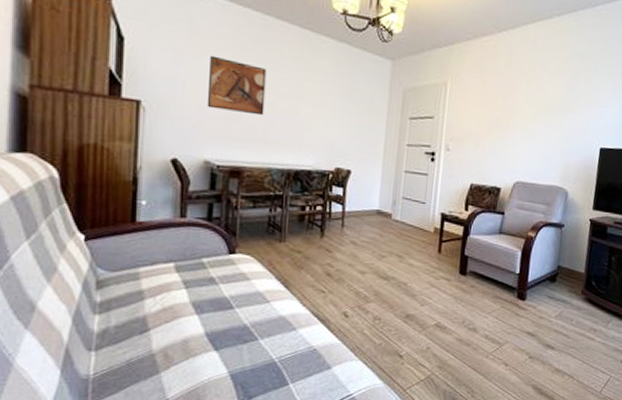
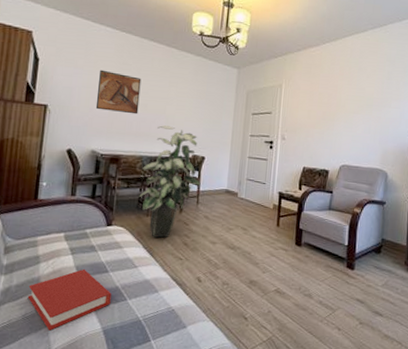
book: none [131,305,239,377] -> present [27,268,112,331]
indoor plant: none [268,130,347,268] -> present [139,125,201,238]

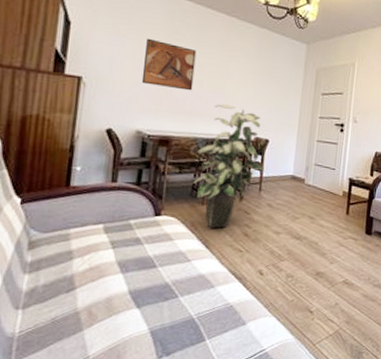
book: present [27,268,112,331] -> none [58,264,160,334]

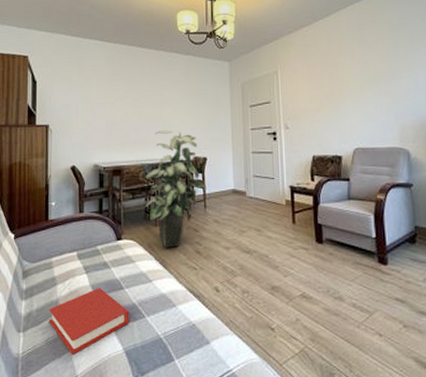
book: none [58,264,160,334] -> present [48,287,129,355]
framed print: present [141,38,197,91] -> none [93,83,135,123]

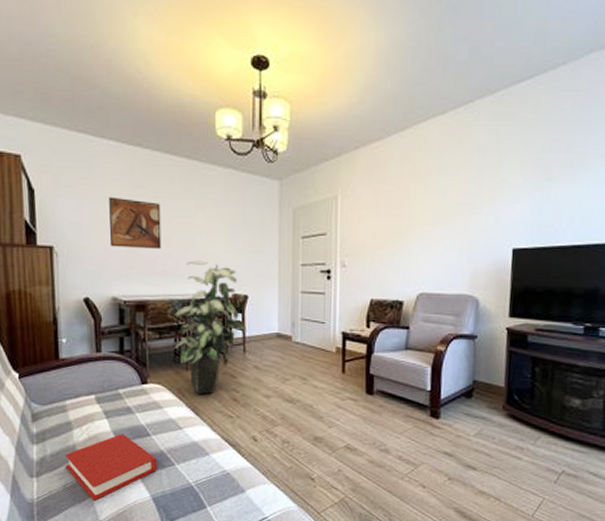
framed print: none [93,83,135,123] -> present [109,196,162,250]

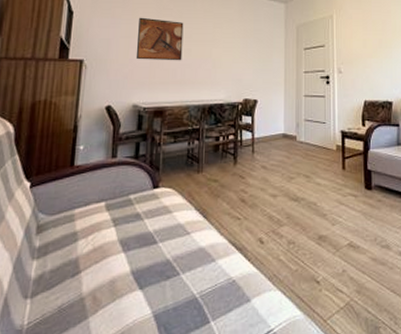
book: present [64,433,157,501] -> none [64,242,162,323]
indoor plant: present [174,260,246,394] -> none [187,70,255,196]

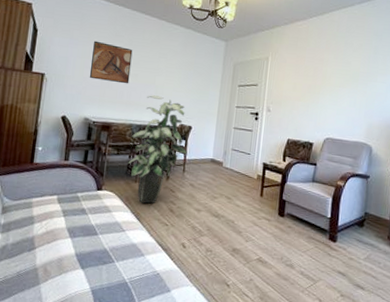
indoor plant: none [187,70,255,196] -> present [128,95,188,204]

